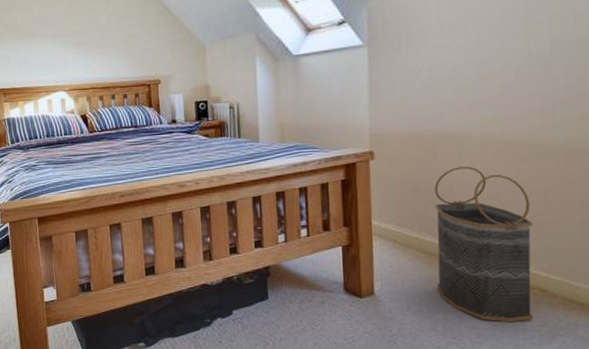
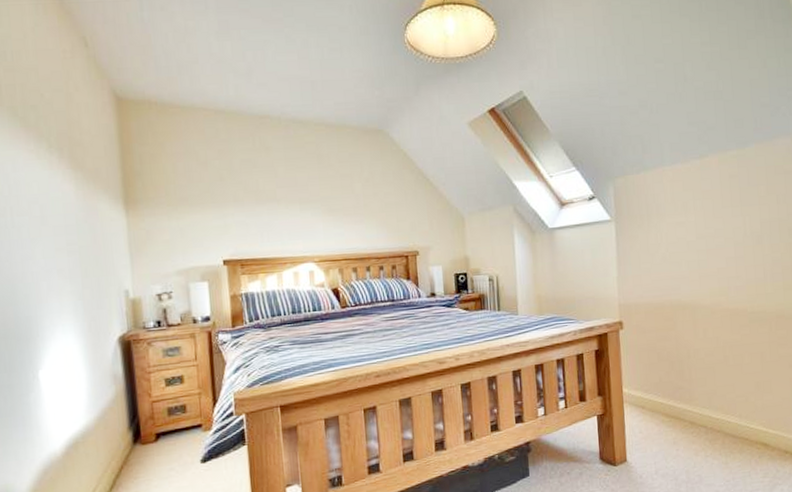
basket: present [434,166,534,323] -> none [675,333,757,477]

